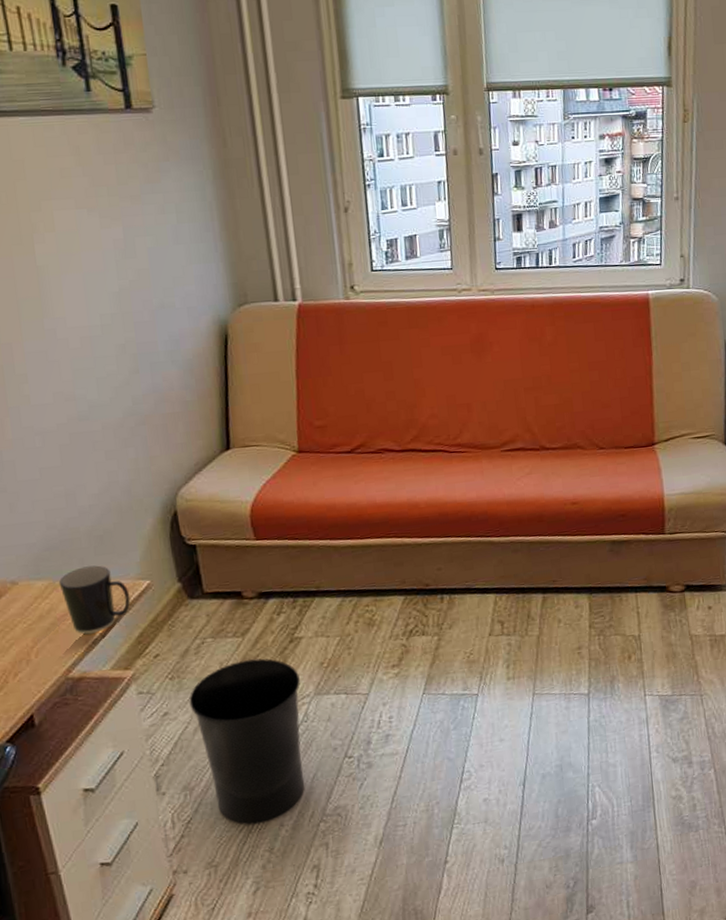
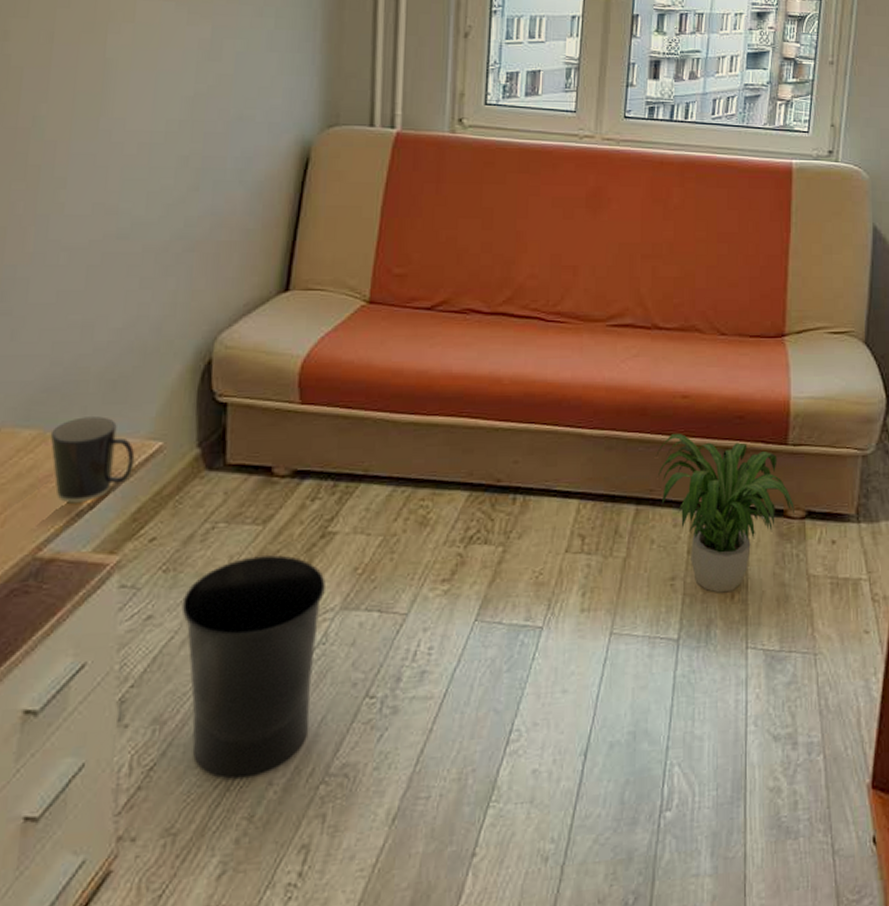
potted plant: none [555,533,675,656] -> present [656,433,794,593]

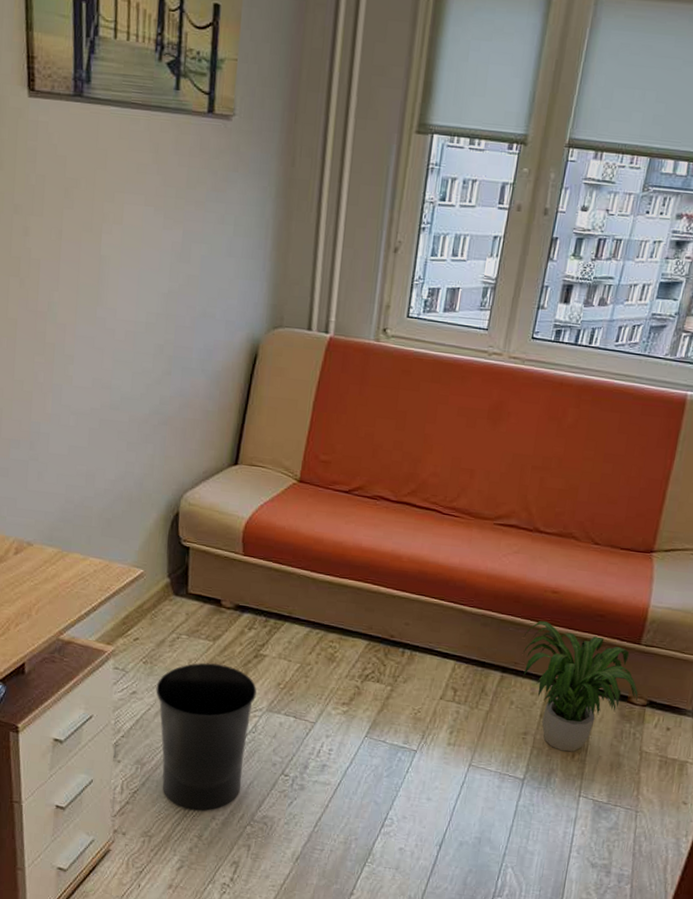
mug: present [50,416,135,504] -> none [66,543,124,606]

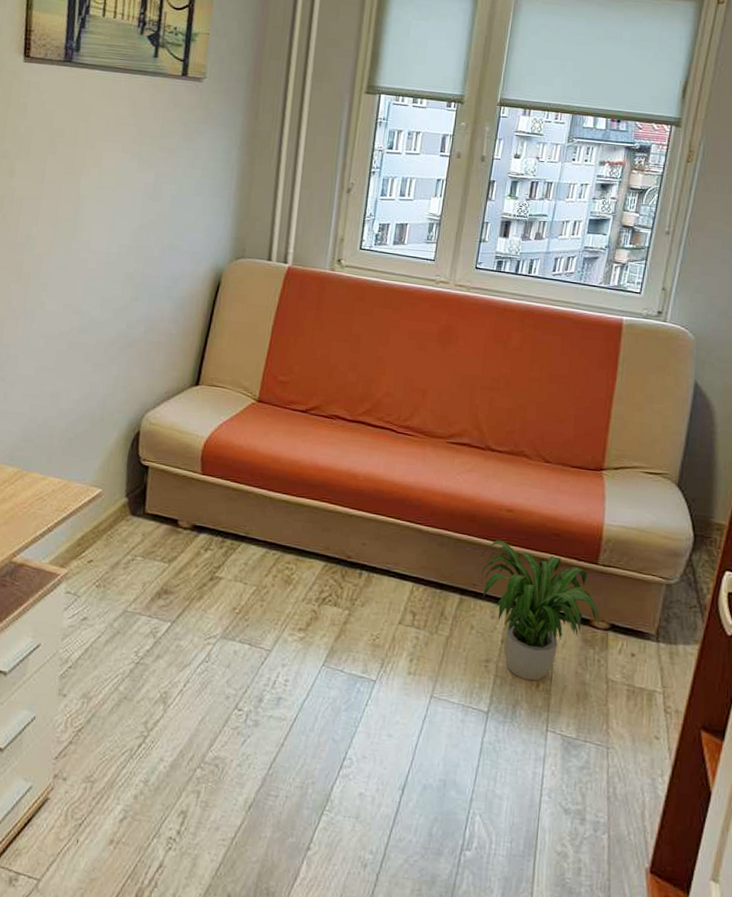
waste bin: present [156,662,257,811] -> none [107,586,211,751]

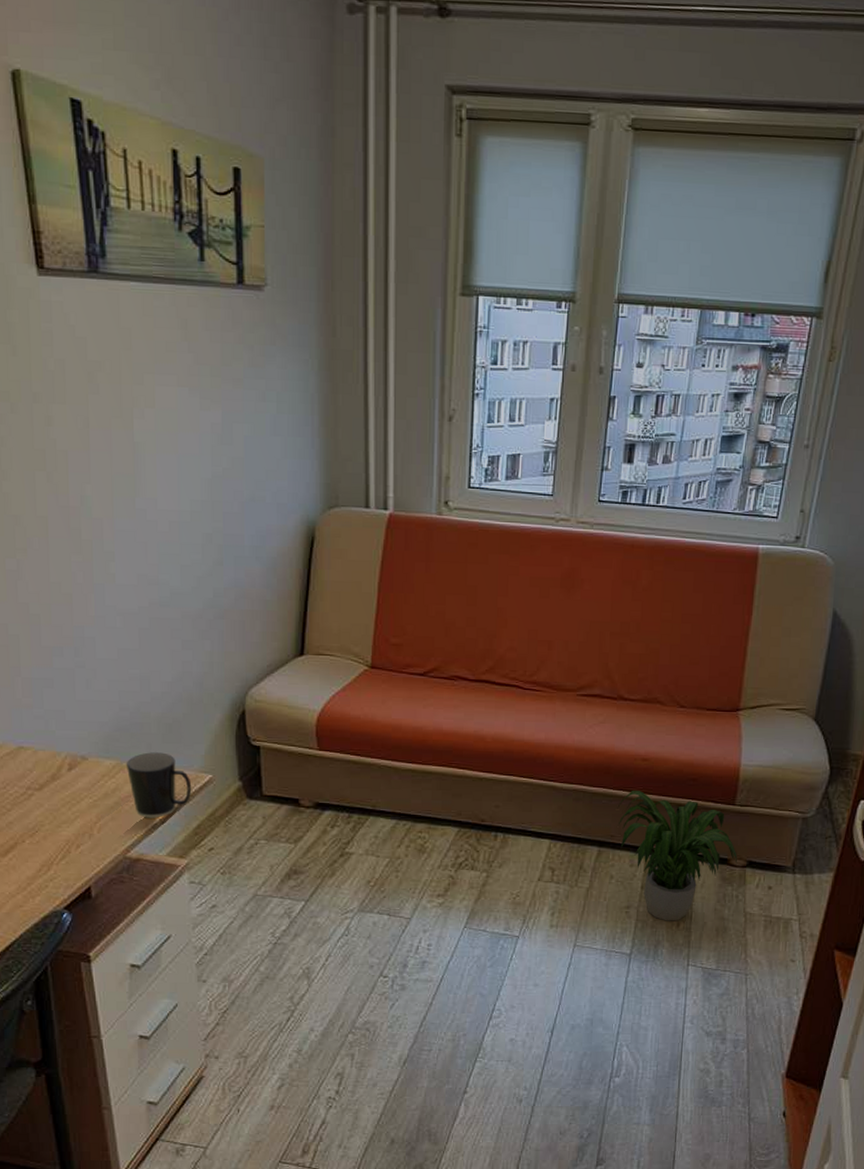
mug: none [25,463,82,527] -> present [126,752,192,819]

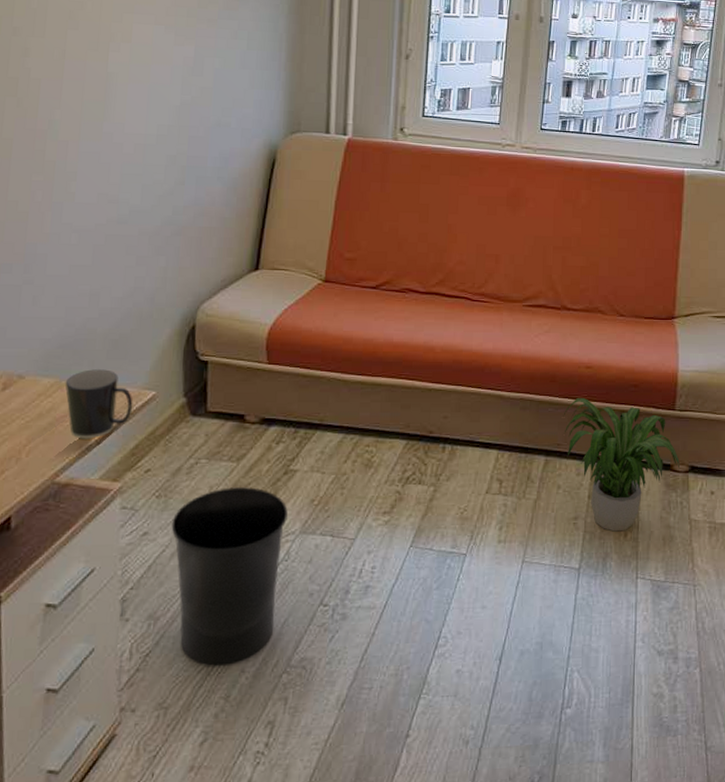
waste bin: none [237,867,345,1024] -> present [171,487,288,666]

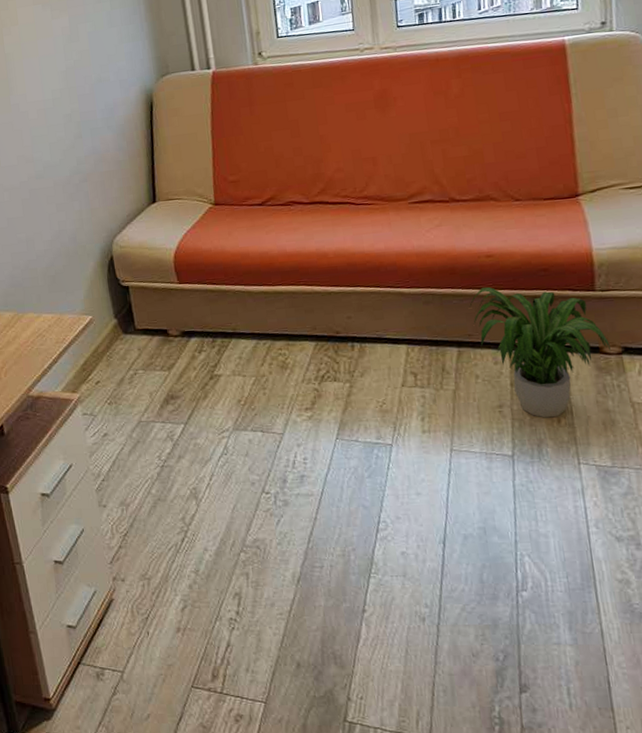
mug: present [65,369,133,439] -> none [21,301,77,360]
waste bin: present [171,487,288,666] -> none [124,392,226,545]

